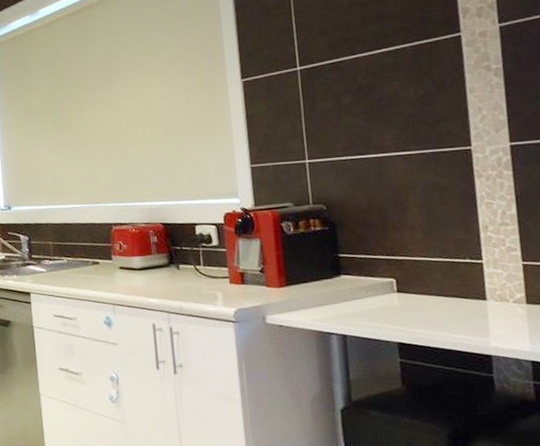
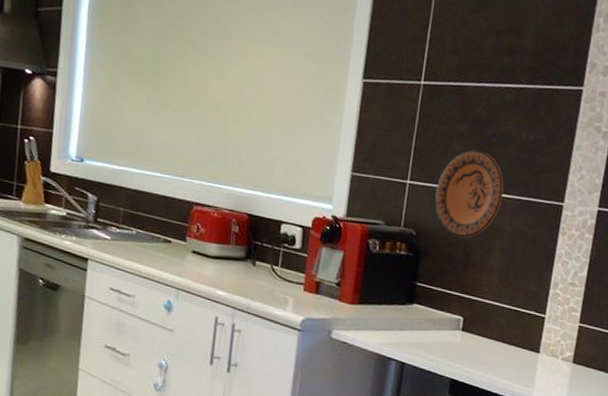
decorative plate: none [336,116,406,203] -> present [435,149,504,239]

